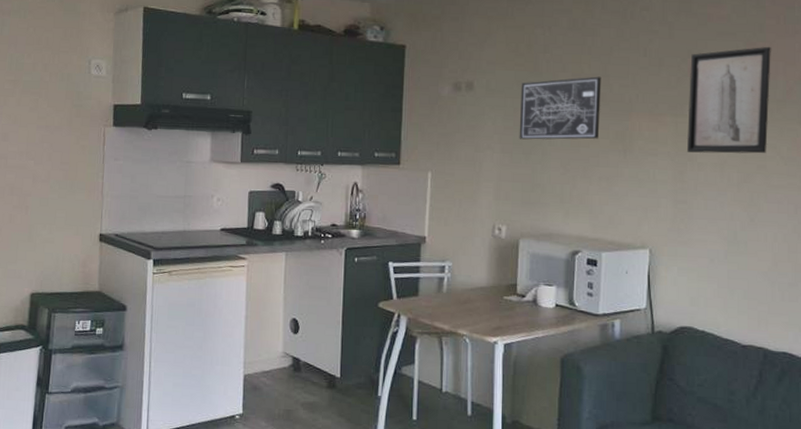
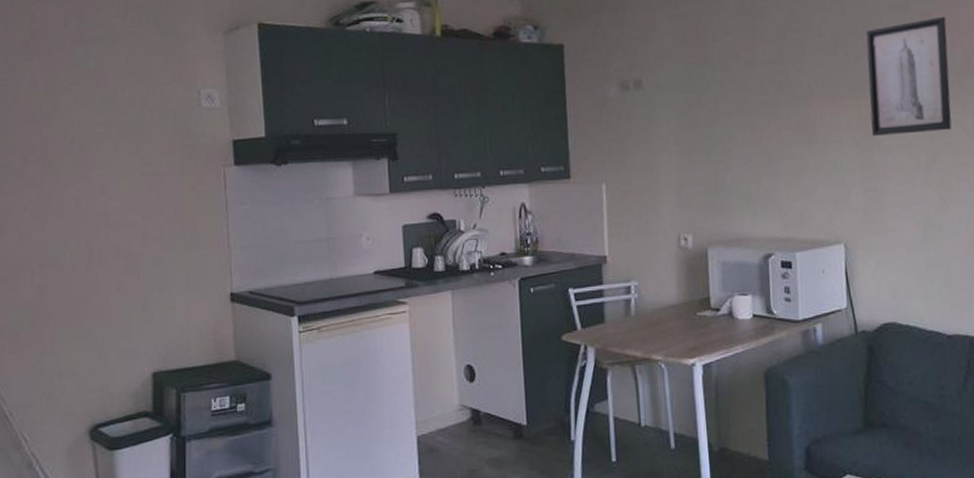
wall art: present [519,76,602,140] -> none [693,62,781,138]

